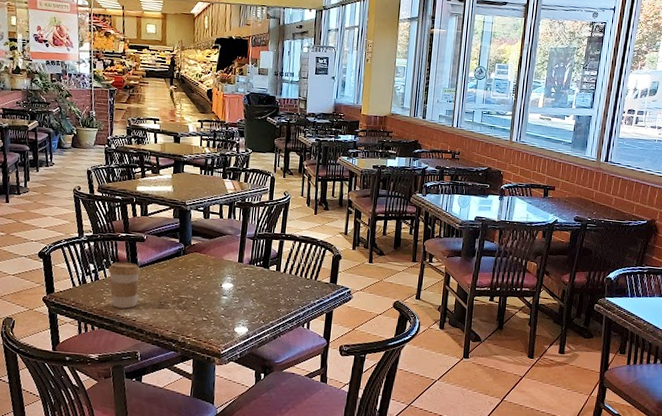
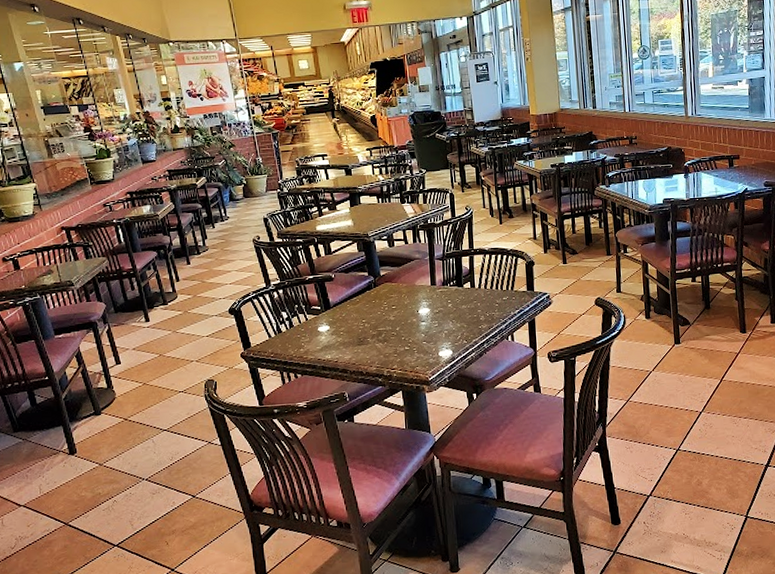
coffee cup: present [108,262,141,309] -> none [302,304,337,352]

